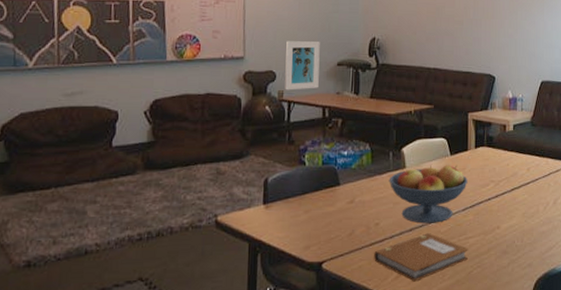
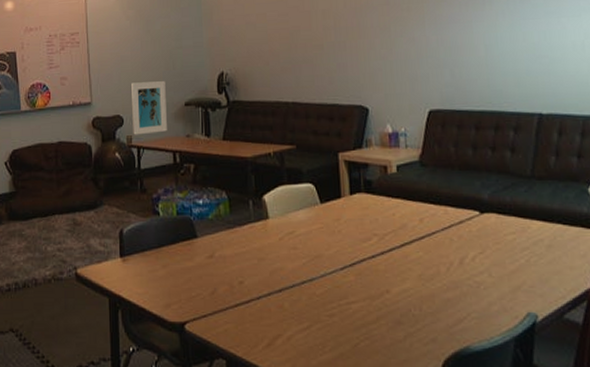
notebook: present [374,233,469,282] -> none [240,295,353,352]
fruit bowl: present [388,165,468,224] -> none [250,215,344,284]

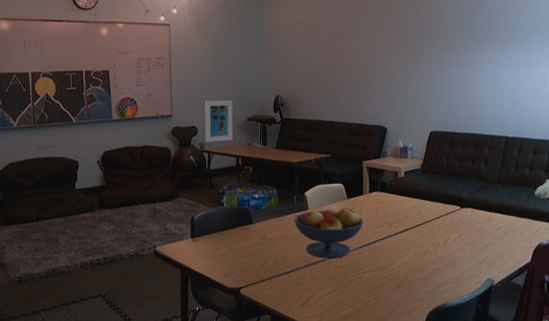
fruit bowl: none [250,215,344,284] -> present [294,207,364,258]

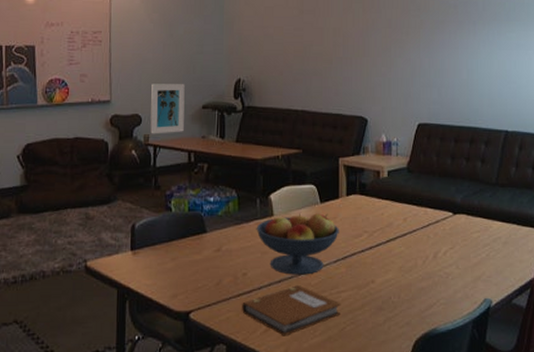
notebook: none [283,267,366,309] -> present [242,285,341,336]

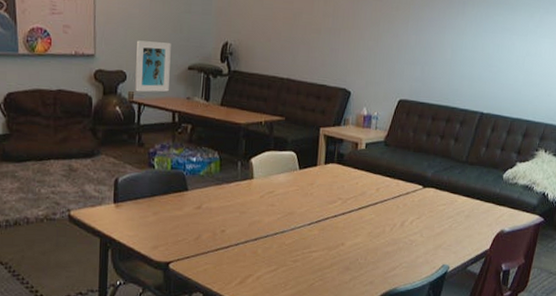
notebook: present [242,285,341,336] -> none [219,244,312,288]
fruit bowl: present [256,213,339,275] -> none [236,178,315,235]

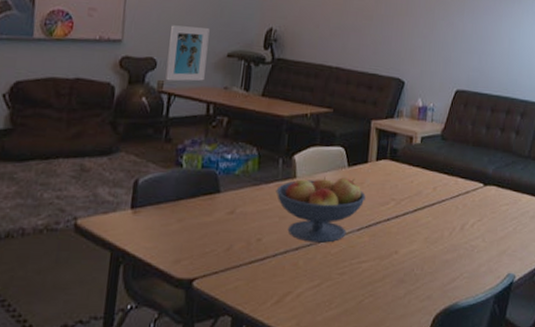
fruit bowl: none [236,178,315,235] -> present [275,176,366,243]

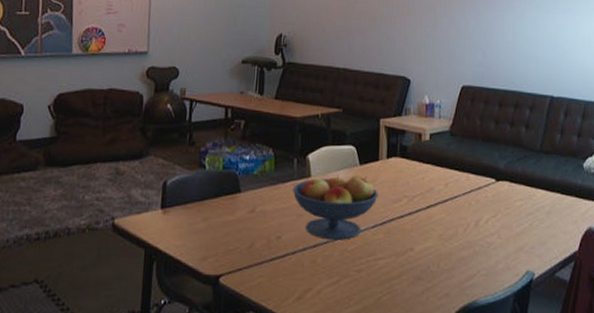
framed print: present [165,25,210,82] -> none [187,36,225,88]

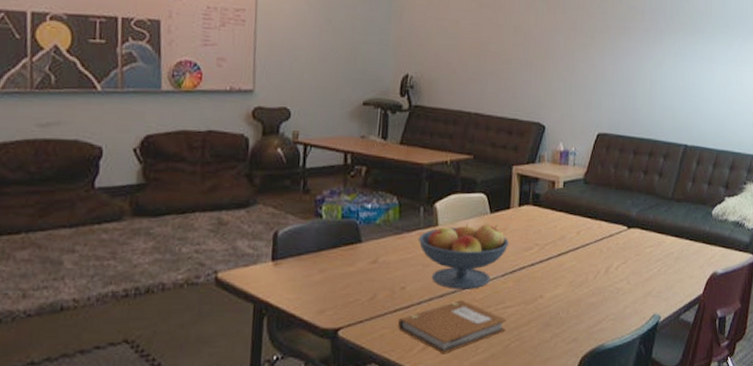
notebook: none [274,251,378,305] -> present [398,300,507,354]

